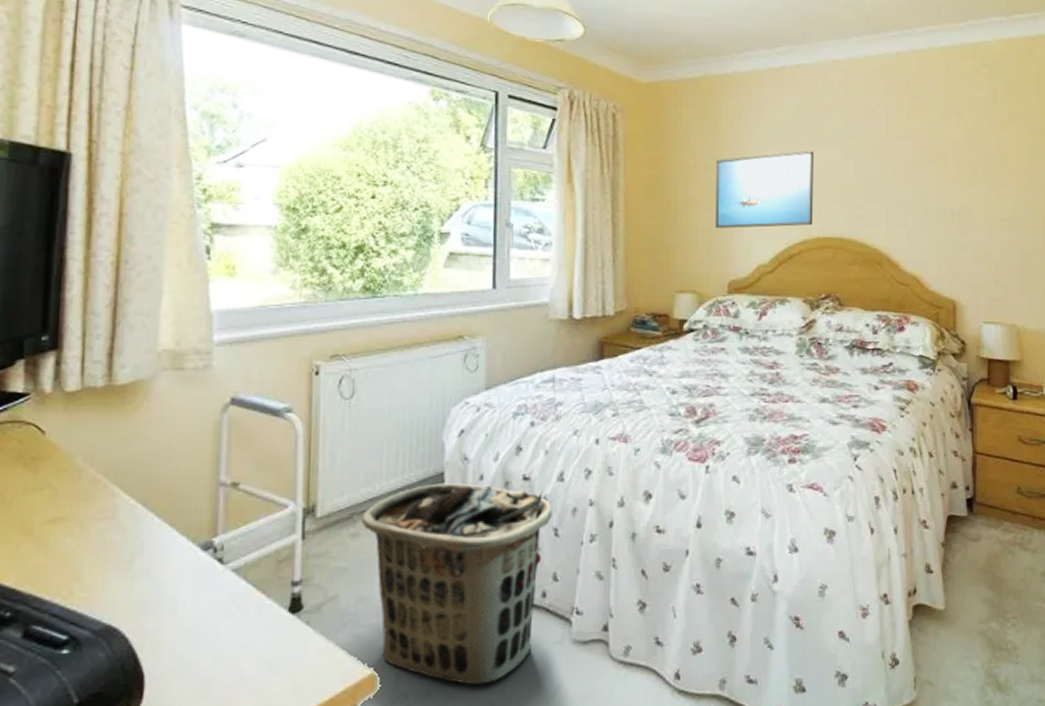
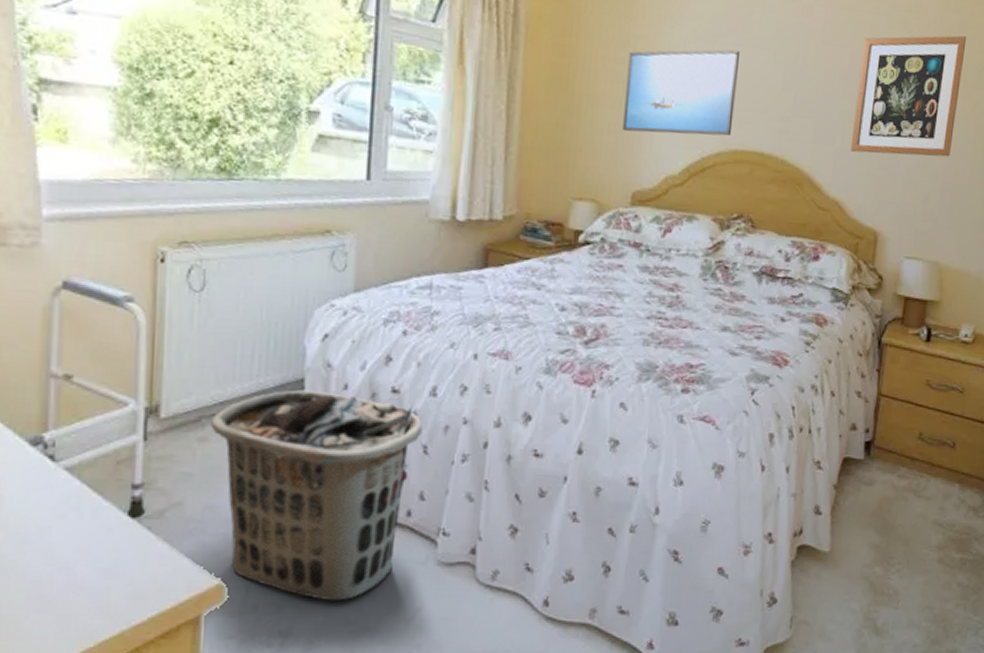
wall art: none [921,122,1016,231] -> present [850,35,967,157]

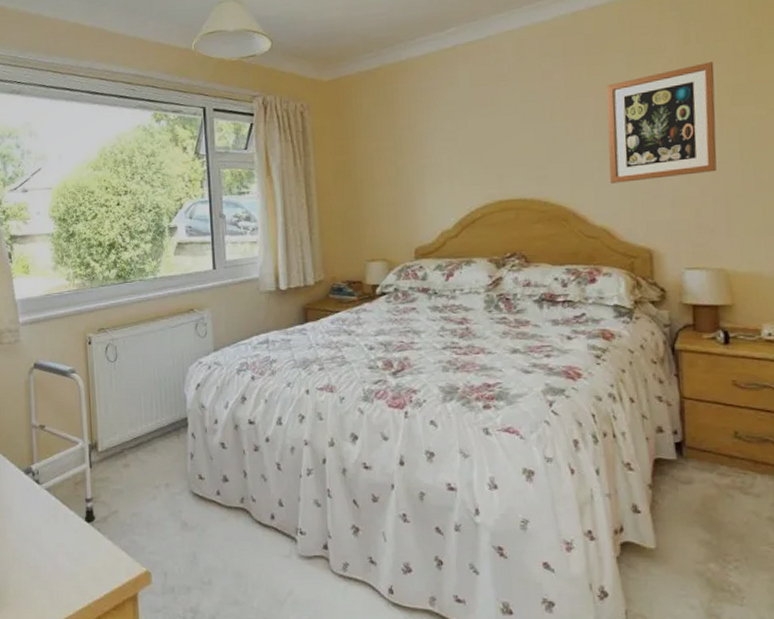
clothes hamper: present [211,389,422,601] -> none [130,426,275,586]
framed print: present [623,50,739,137] -> none [396,120,494,201]

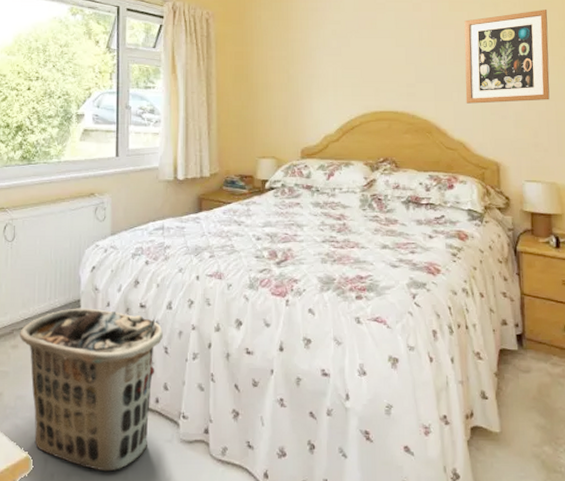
clothes hamper: none [130,426,275,586] -> present [20,308,163,472]

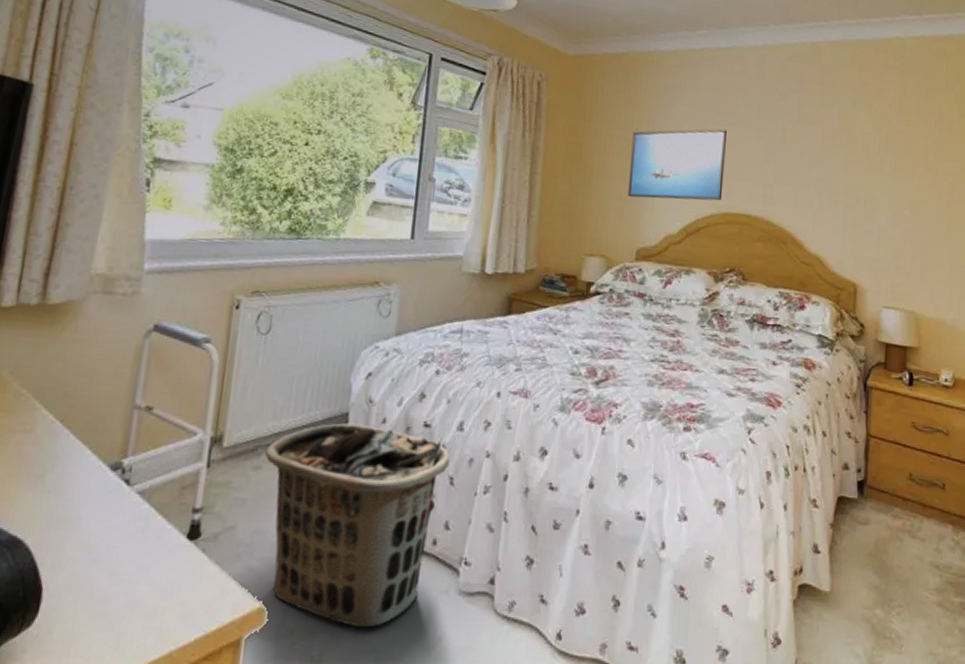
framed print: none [289,40,371,106] -> present [628,129,727,201]
wall art: present [464,10,550,104] -> none [827,115,924,218]

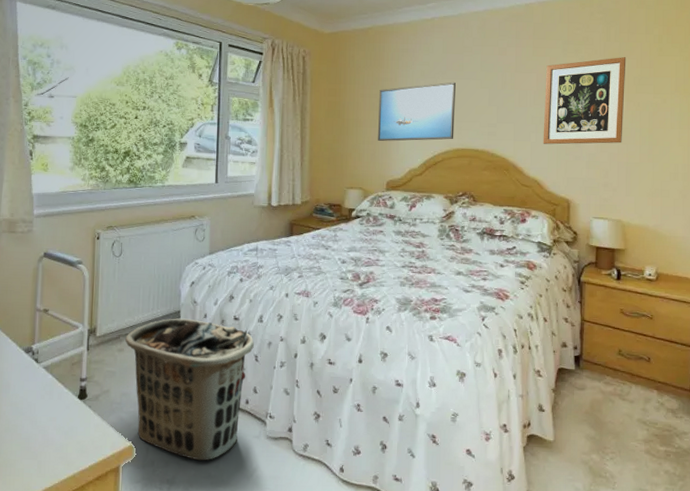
wall art: none [827,115,924,218] -> present [543,57,626,145]

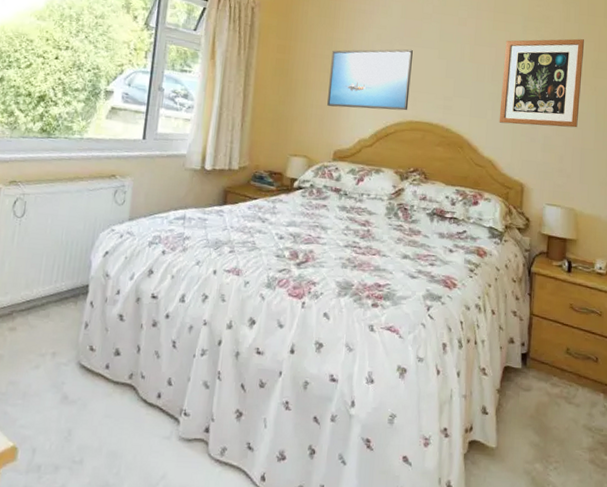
clothes hamper: present [125,318,254,461] -> none [19,293,173,466]

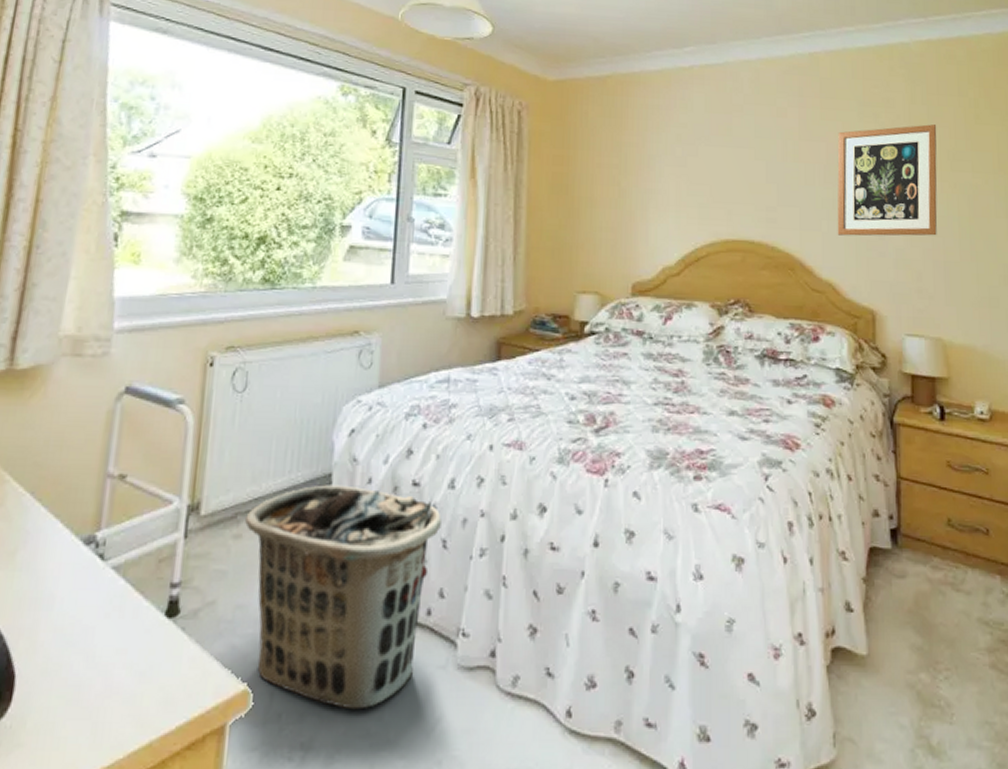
clothes hamper: none [19,293,173,466] -> present [245,485,441,710]
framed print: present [327,49,413,111] -> none [620,150,722,229]

